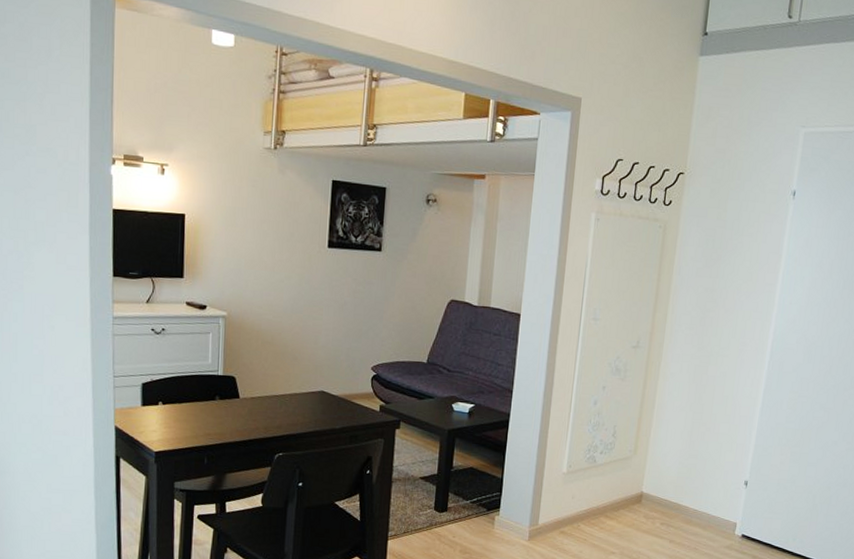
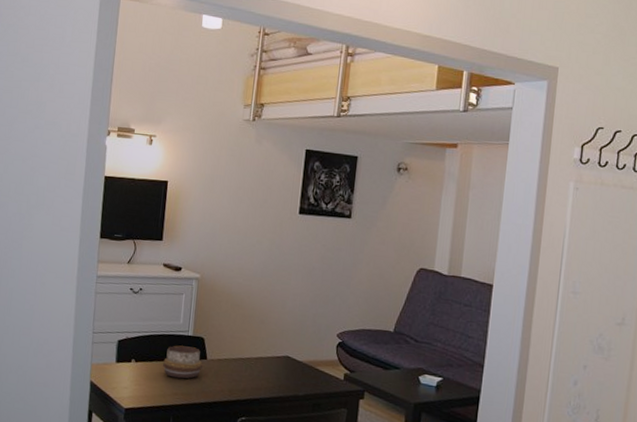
decorative bowl: none [193,385,235,419] -> present [163,345,203,379]

